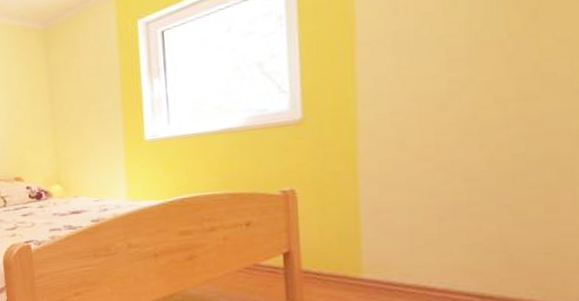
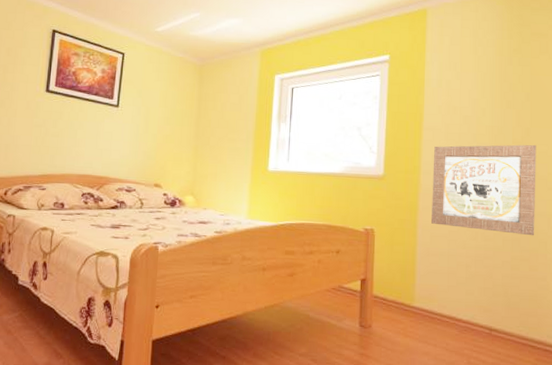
wall art: none [376,31,553,172] -> present [431,144,537,236]

